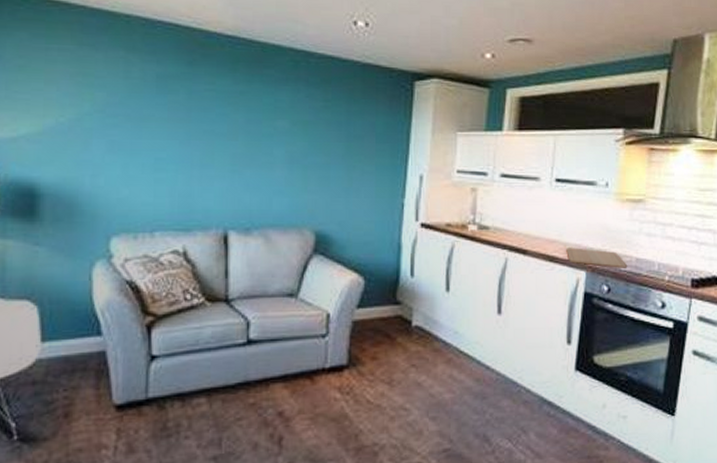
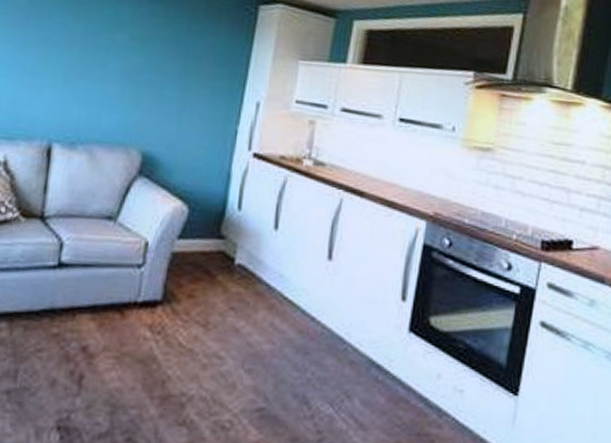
chopping board: present [566,248,628,270] -> none [406,193,472,223]

